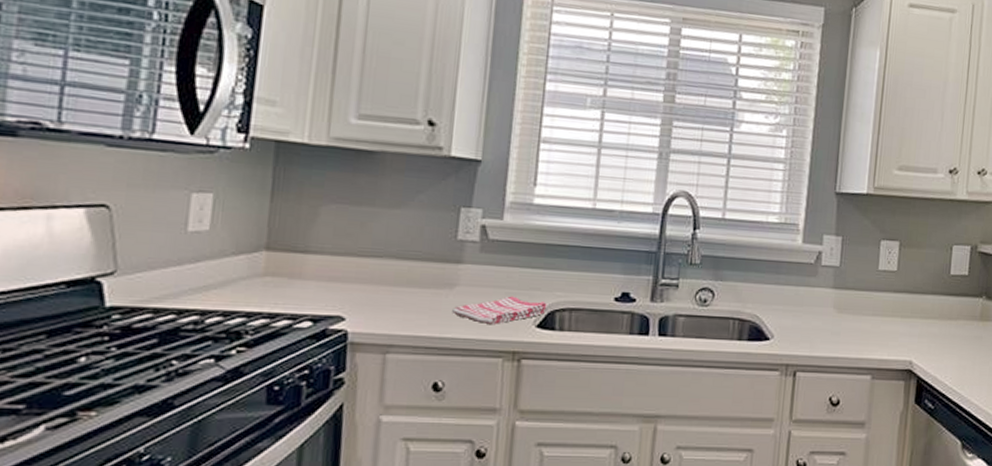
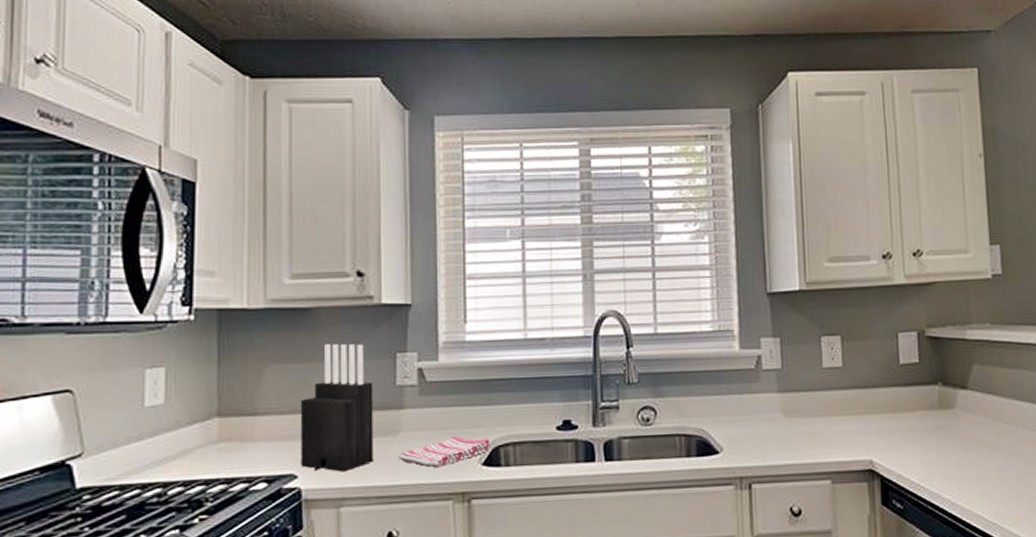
knife block: none [350,189,433,319] -> present [301,343,373,472]

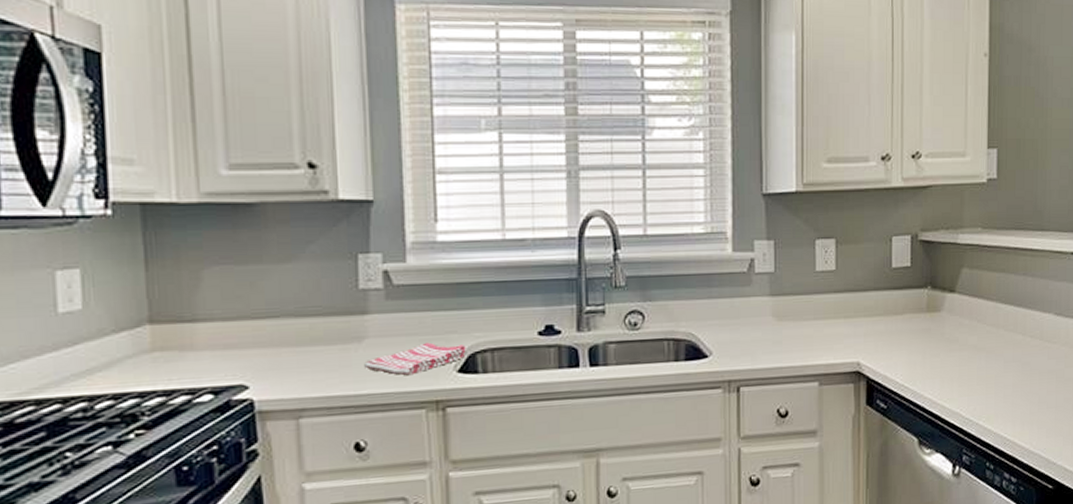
knife block: present [301,343,373,472] -> none [249,243,335,382]

